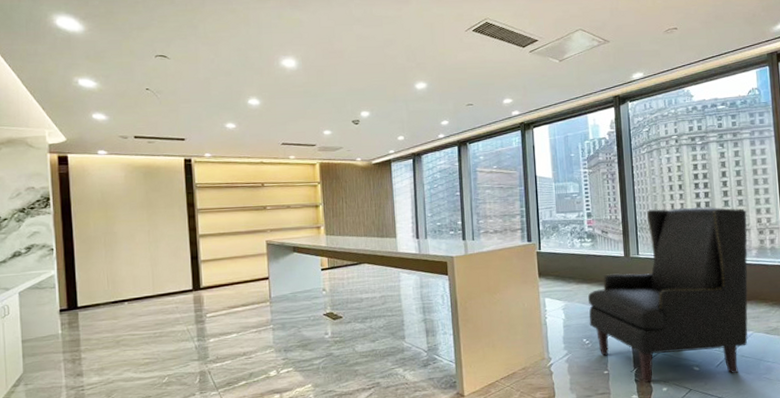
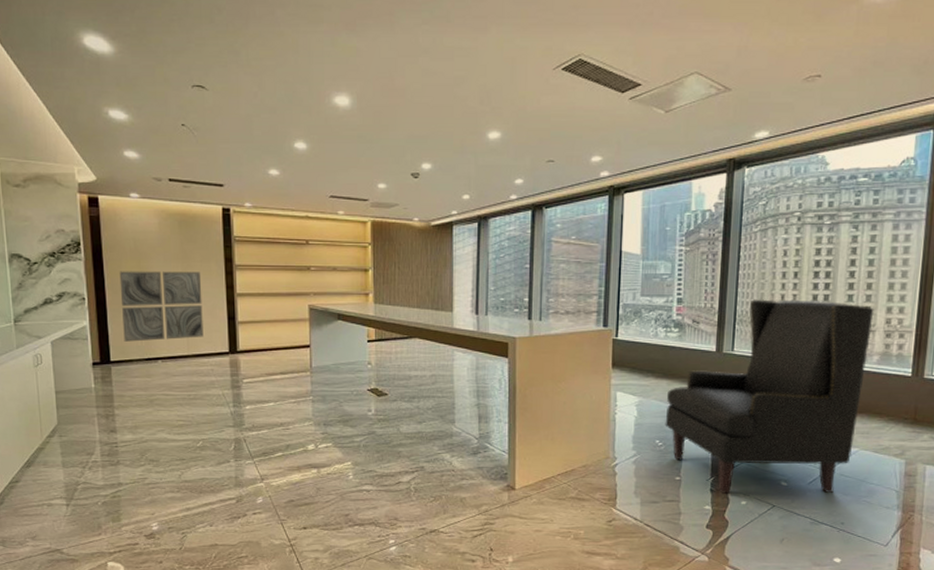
wall art: none [87,217,168,287] -> present [119,271,204,342]

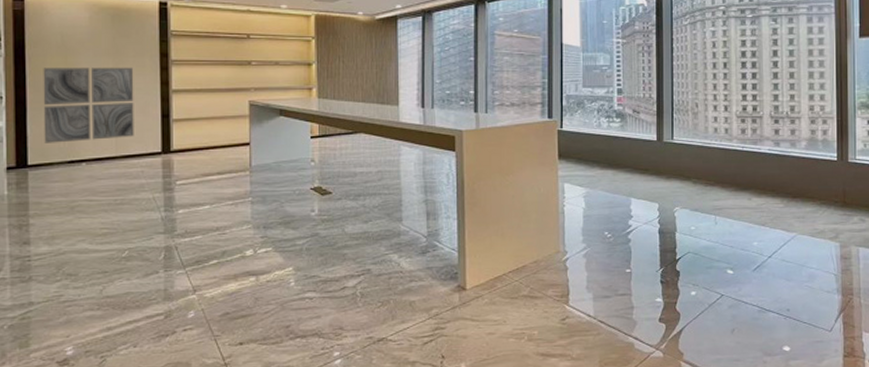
chair: present [665,299,874,494] -> none [612,89,798,285]

